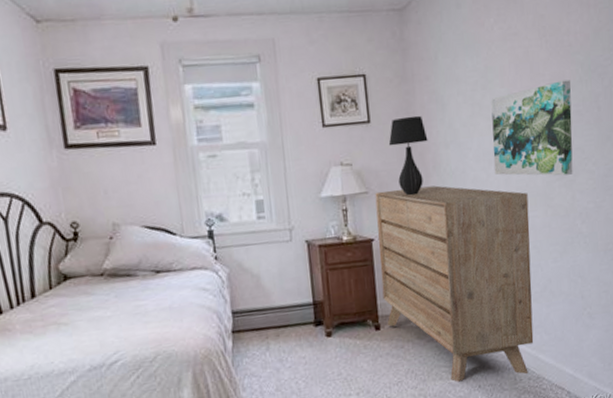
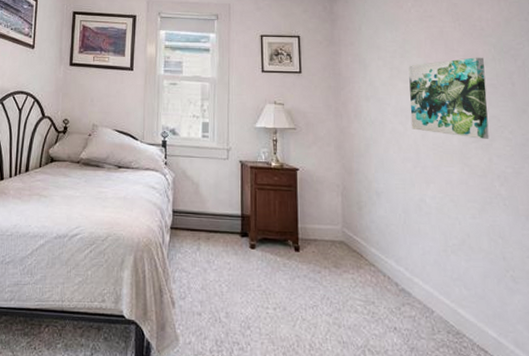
dresser: present [375,185,534,382] -> none [302,129,453,327]
table lamp: present [388,115,428,196] -> none [316,72,351,137]

